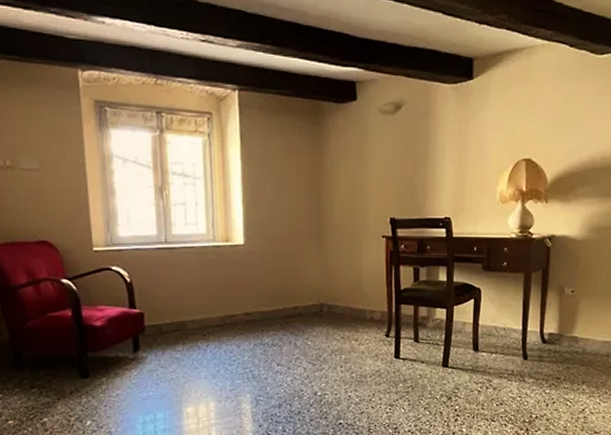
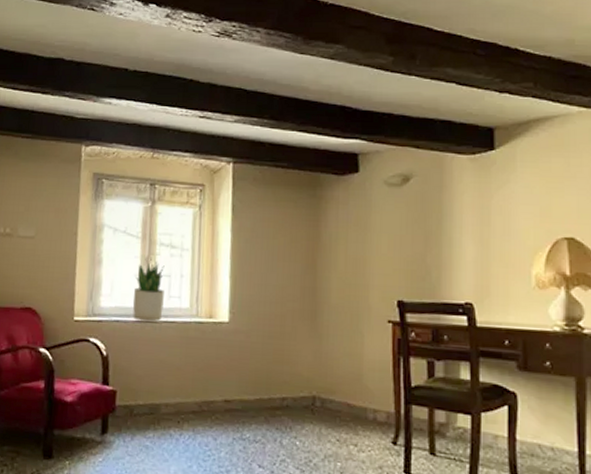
planter: none [151,190,181,248] -> present [133,261,165,322]

